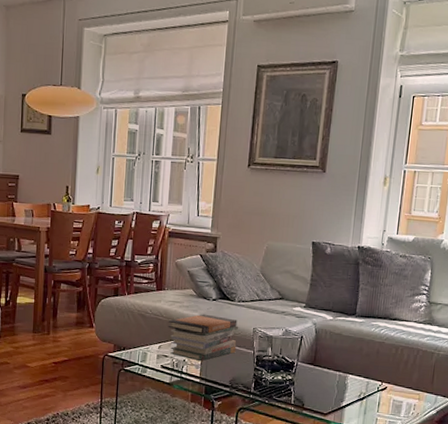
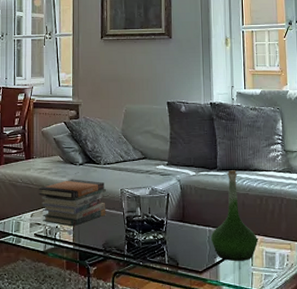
vase: none [339,317,387,407] -> present [210,170,258,261]

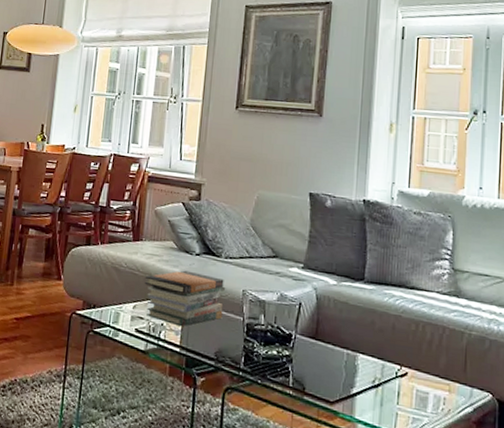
vase: present [210,170,258,261] -> none [348,284,408,398]

